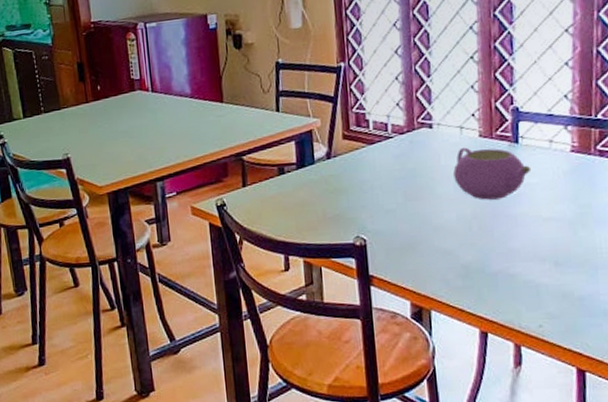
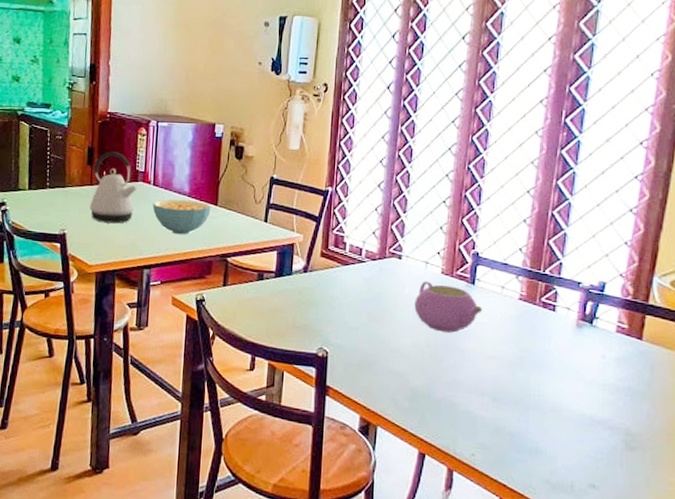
kettle: none [86,63,136,141] -> present [89,151,137,224]
cereal bowl: none [154,101,217,140] -> present [152,199,211,235]

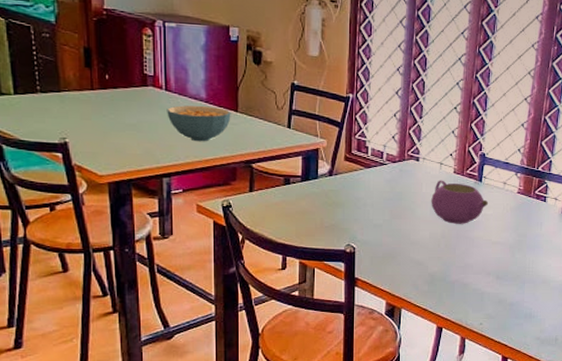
kettle: present [89,151,137,224] -> none [93,53,147,131]

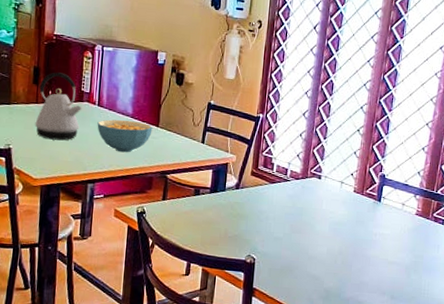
kettle: none [93,53,147,131] -> present [35,72,82,141]
teapot: present [431,180,489,224] -> none [330,198,387,242]

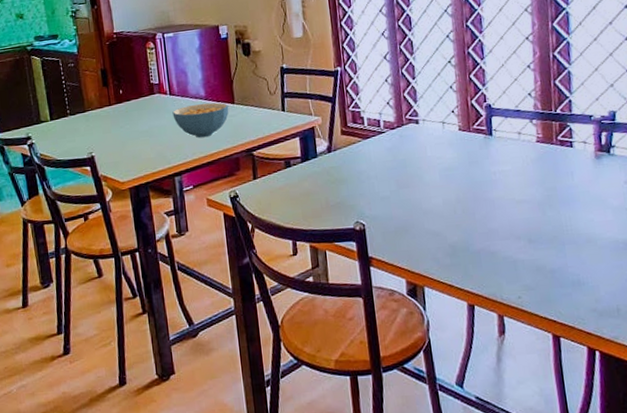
kettle: present [35,72,82,141] -> none [109,69,156,140]

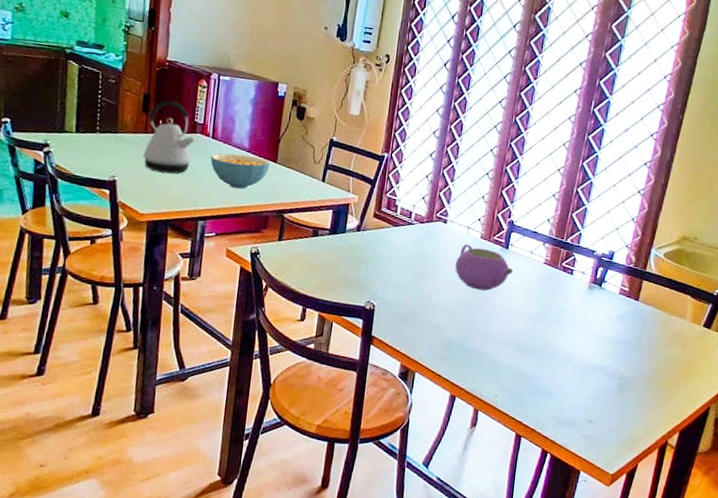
kettle: none [109,69,156,140] -> present [143,100,195,174]
teapot: none [438,140,505,186] -> present [455,244,514,291]

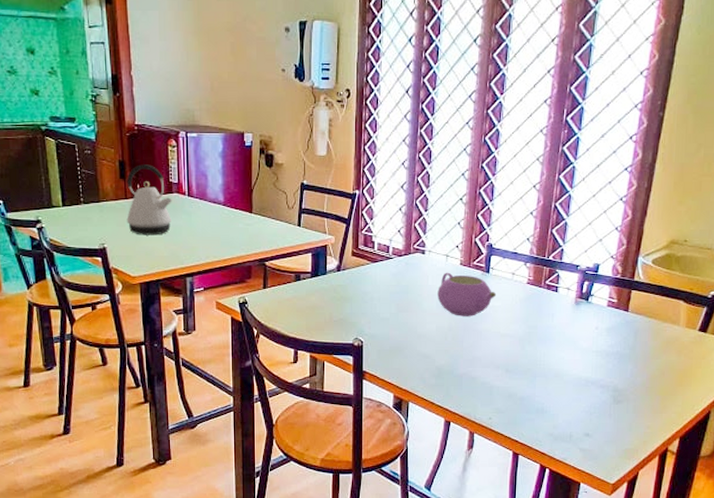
cereal bowl: present [210,153,270,189] -> none [189,209,246,243]

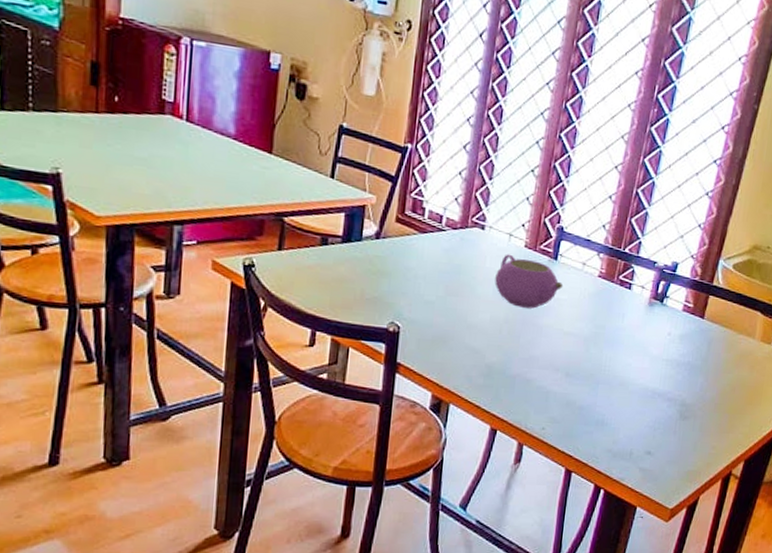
kettle: present [127,164,172,235] -> none [95,70,164,166]

